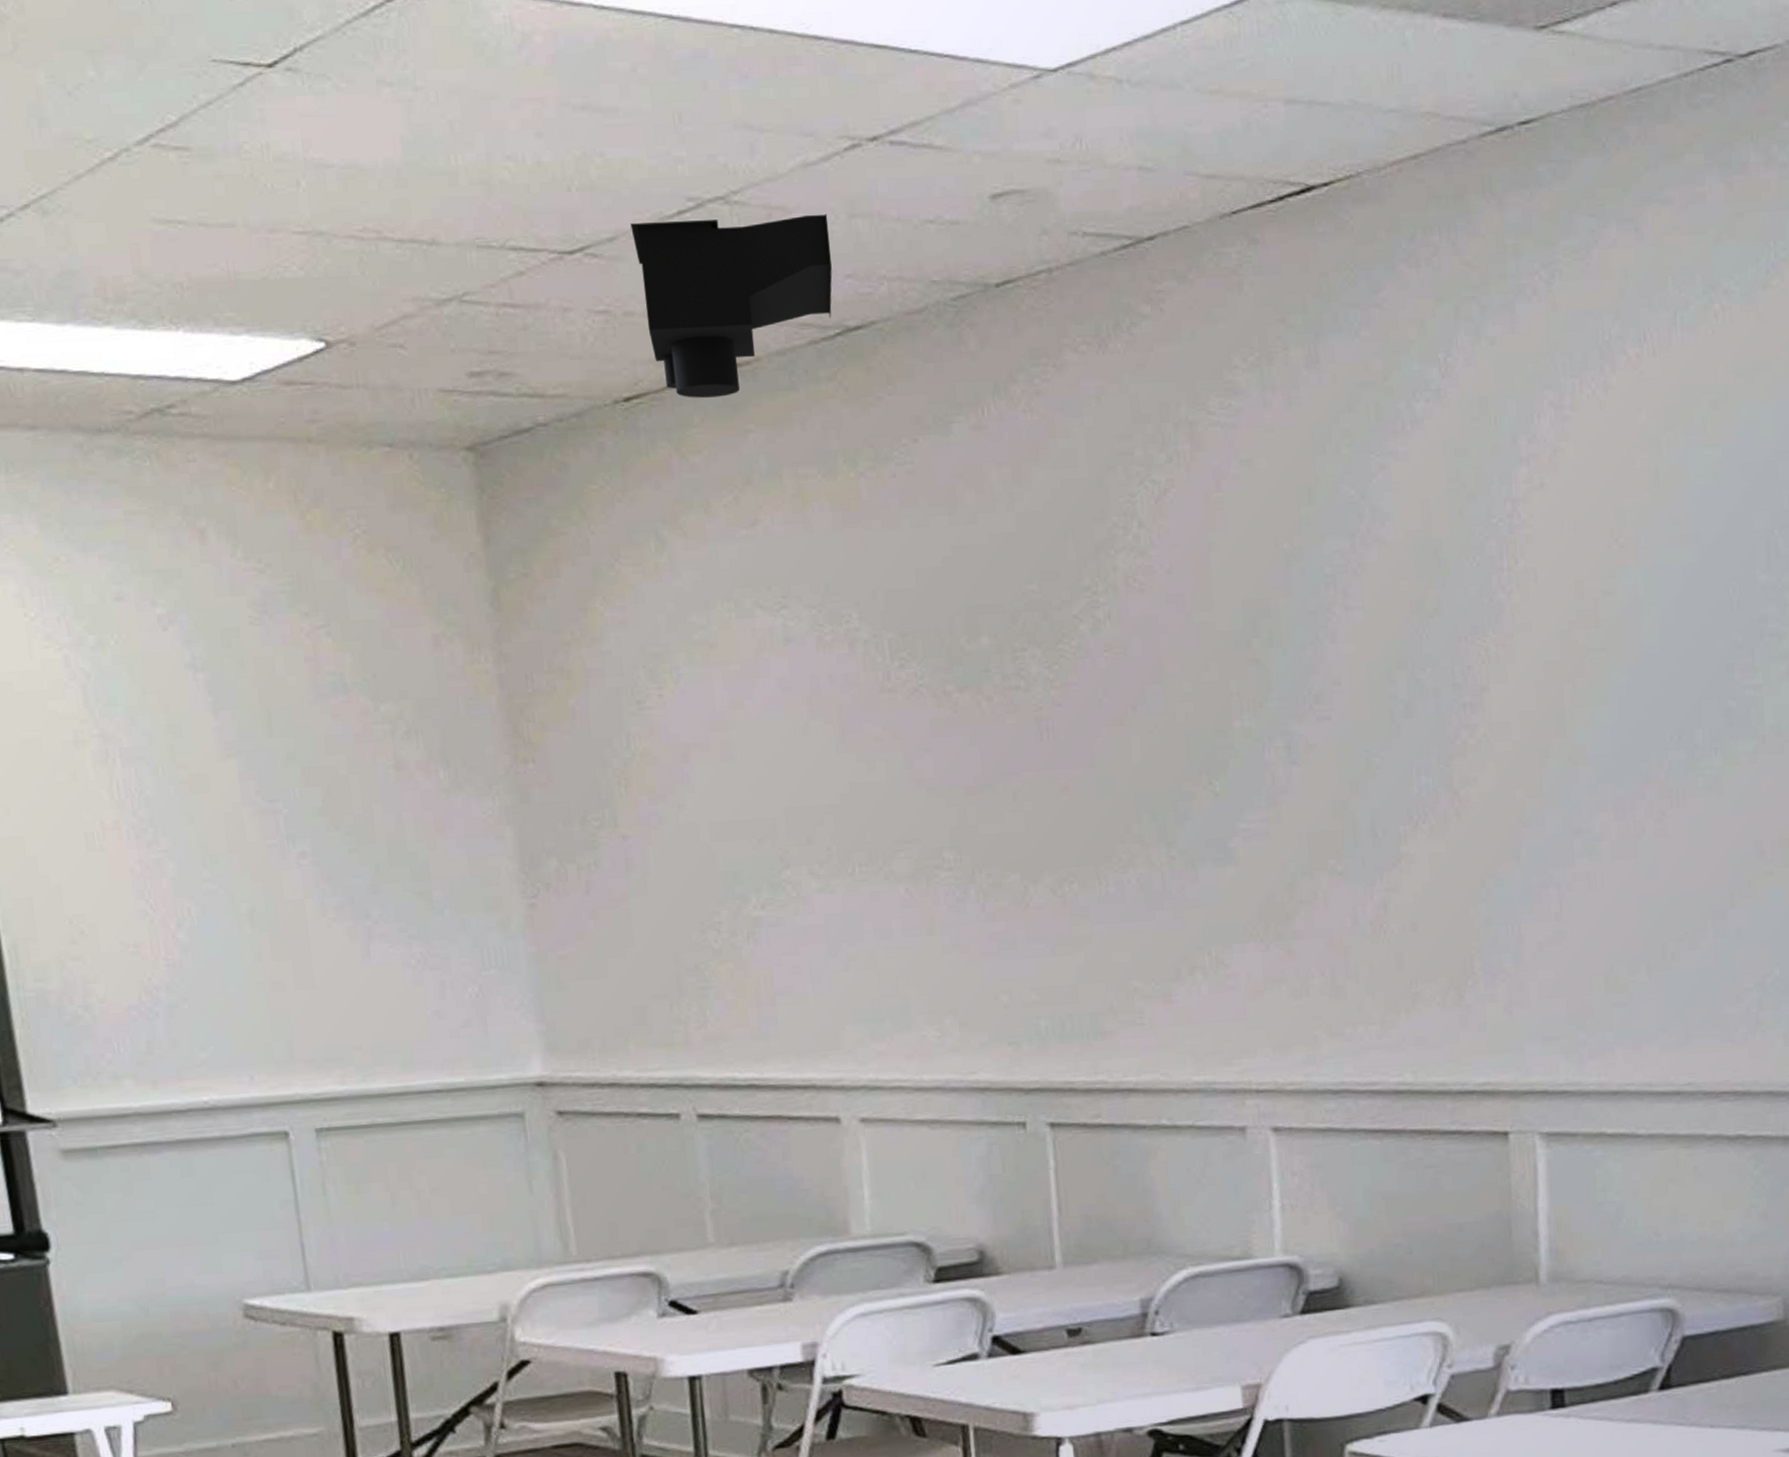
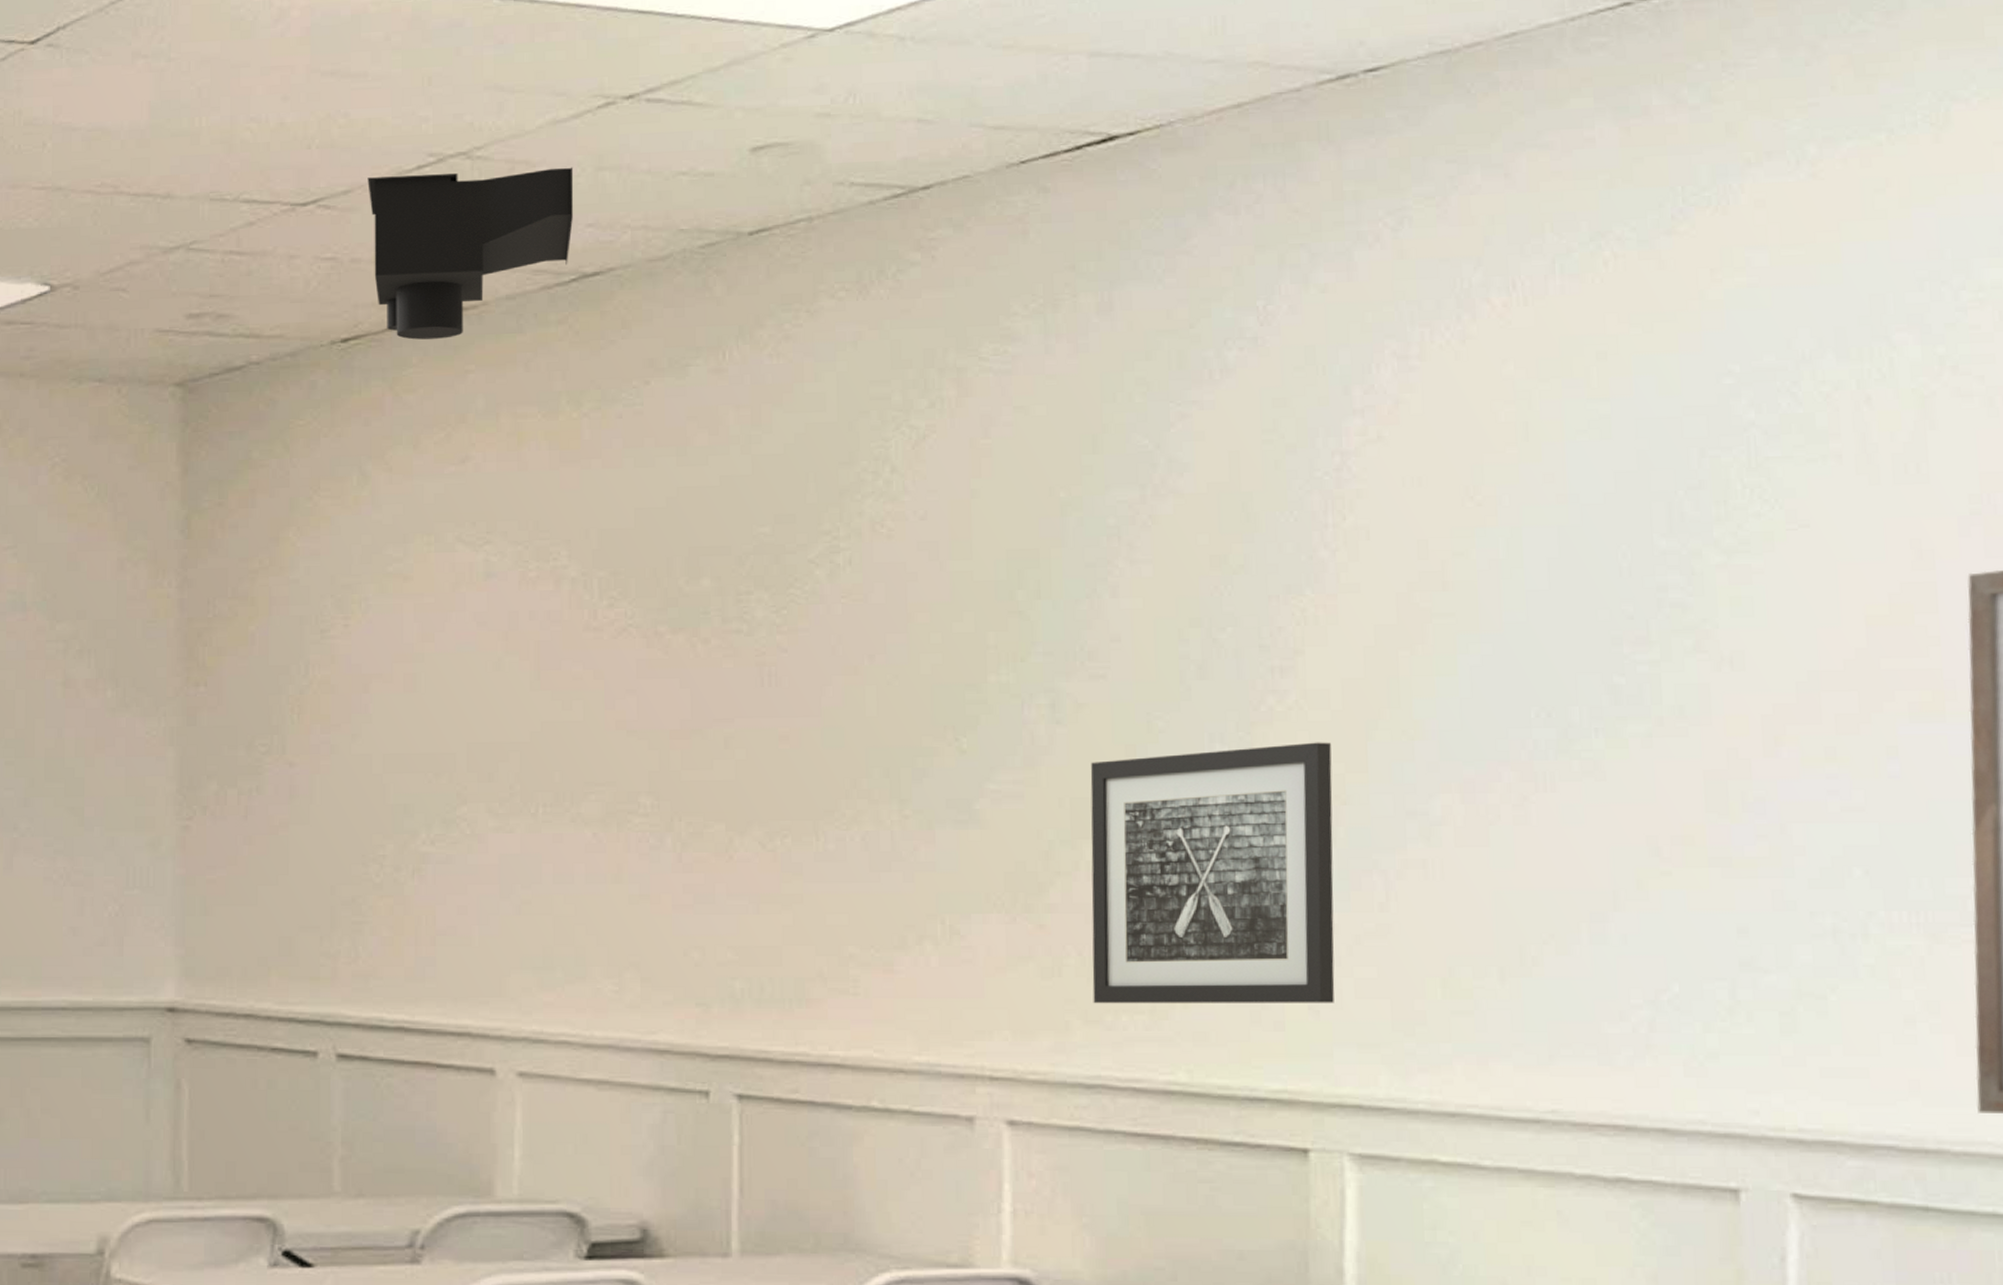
wall art: none [1322,770,1524,1019] -> present [1090,742,1335,1004]

